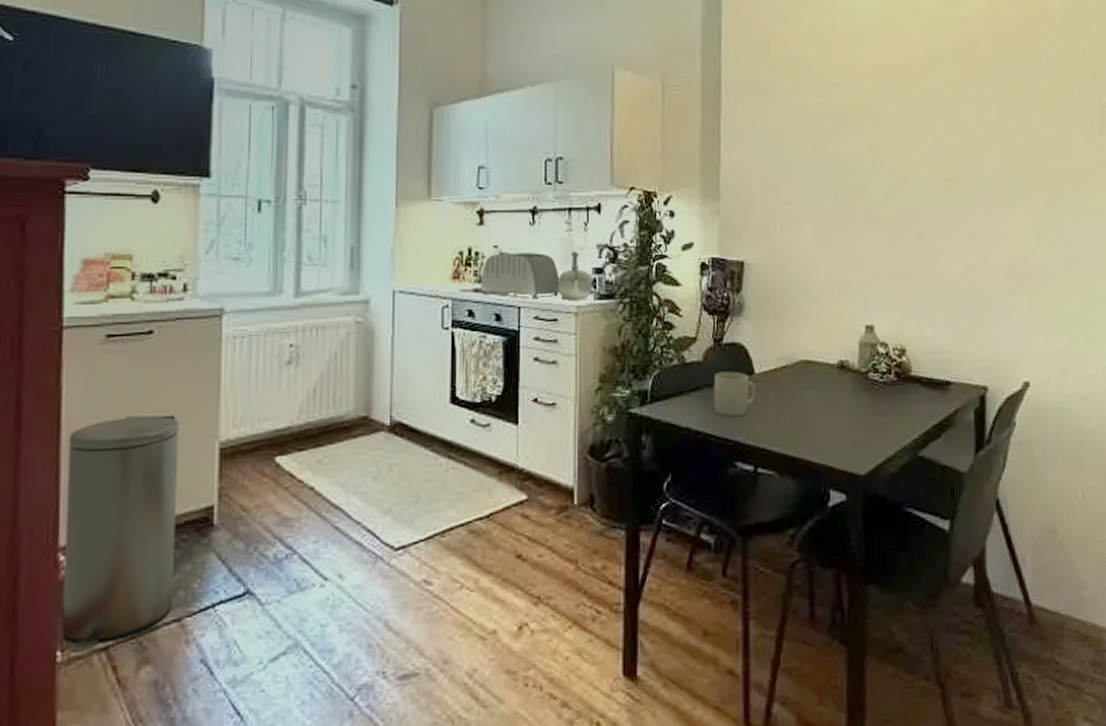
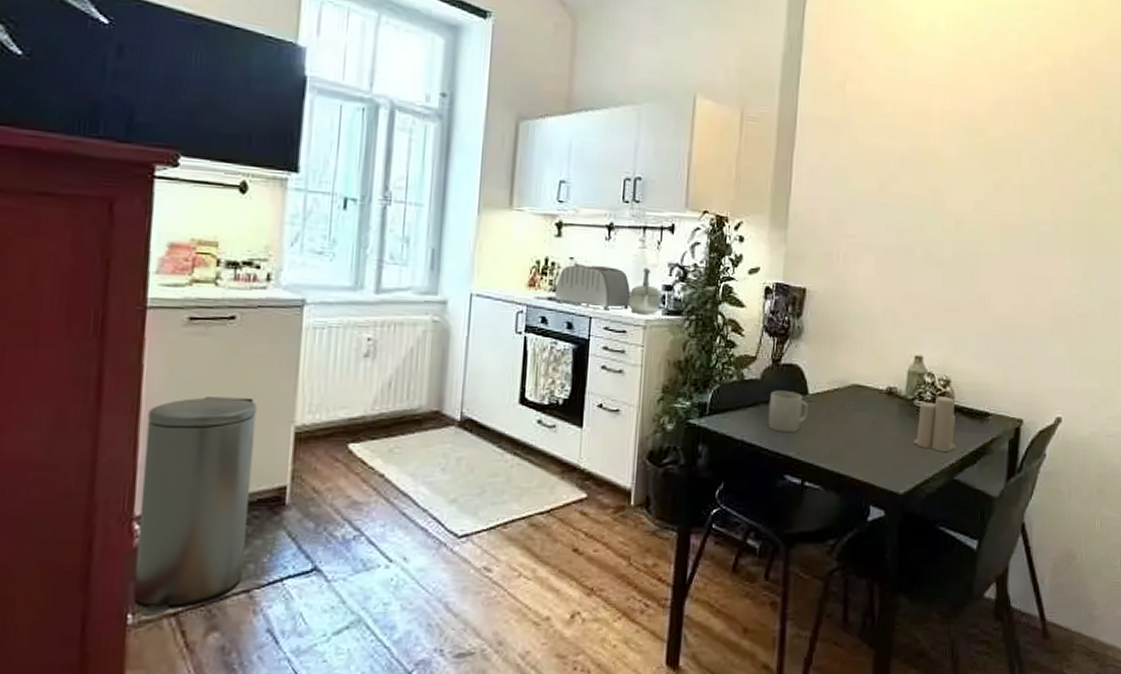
candle: none [871,364,918,427] -> present [913,394,956,452]

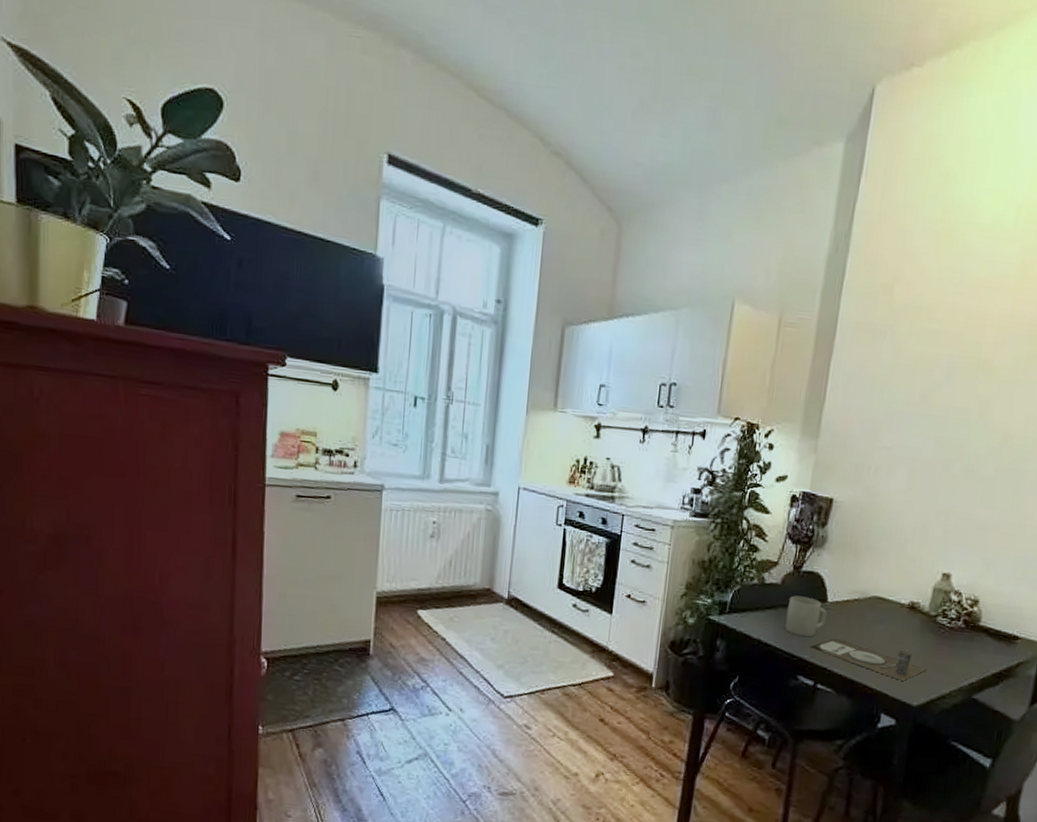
pedal bin: present [133,397,257,615] -> none [262,561,348,730]
toaster: present [555,265,631,310] -> none [592,465,662,510]
kettle: present [628,268,661,315] -> none [658,471,690,516]
place setting: none [794,432,909,469] -> present [810,639,927,681]
candle: present [913,394,956,452] -> none [932,614,982,671]

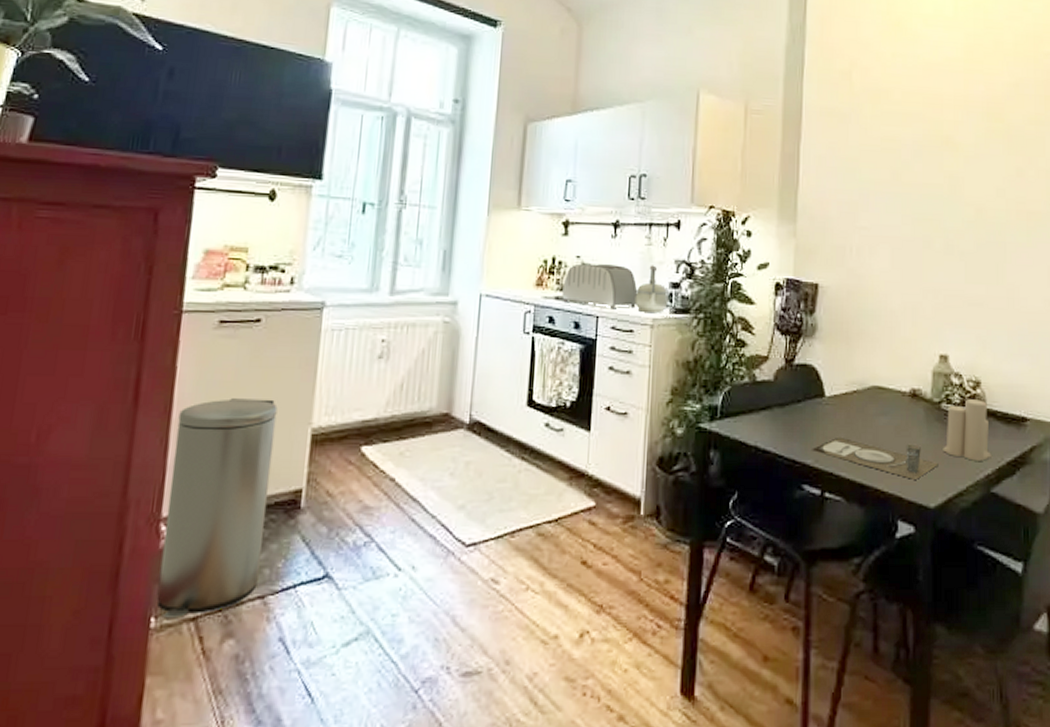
pedal bin: none [262,561,348,730] -> present [156,398,278,619]
toaster: none [592,465,662,510] -> present [562,263,638,309]
kettle: none [658,471,690,516] -> present [634,265,669,314]
mug: present [784,595,828,638] -> none [782,392,827,439]
candle: none [932,614,982,671] -> present [943,397,992,461]

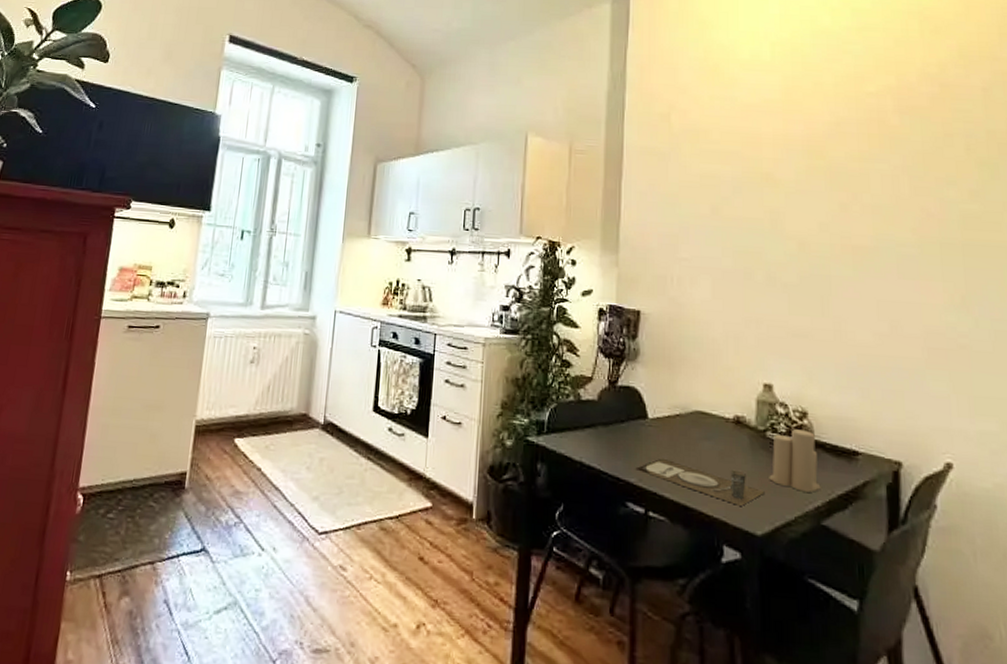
pedal bin: present [156,398,278,619] -> none [72,391,170,575]
toaster: present [562,263,638,309] -> none [404,286,472,328]
kettle: present [634,265,669,314] -> none [468,289,499,333]

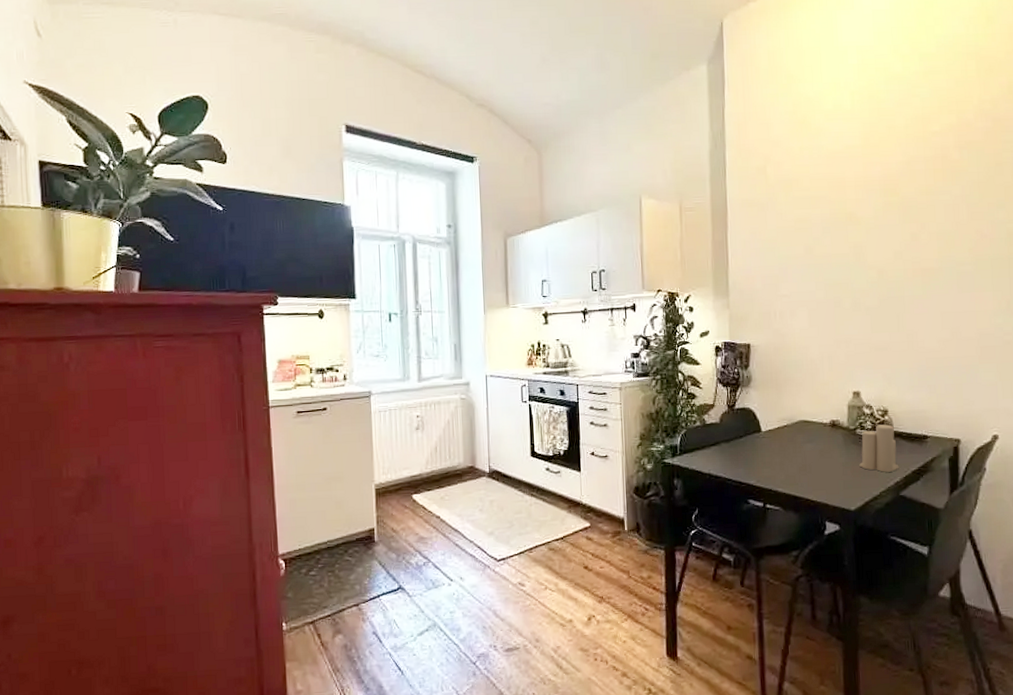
place setting: present [635,459,765,506] -> none [754,462,856,490]

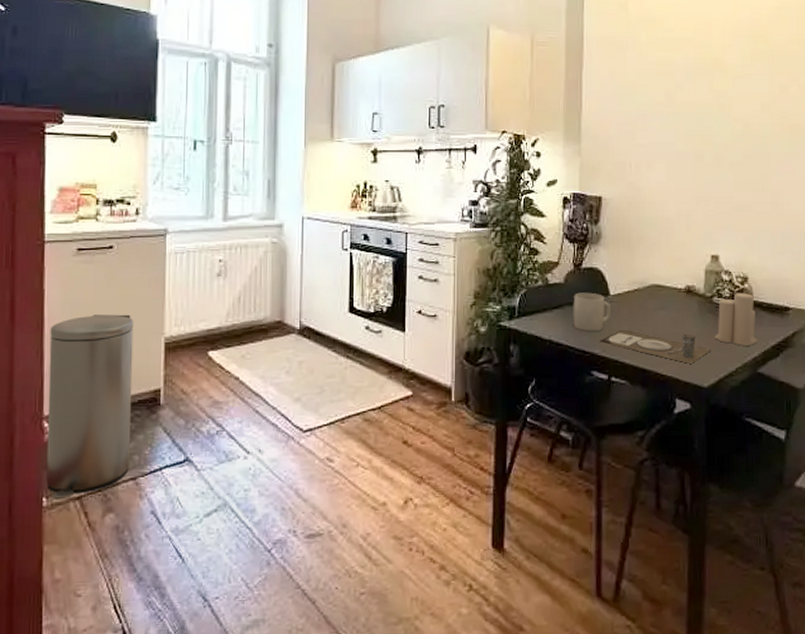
pedal bin: none [279,466,352,624] -> present [46,314,134,499]
mug: none [728,430,764,465] -> present [573,292,612,332]
place setting: none [754,462,856,490] -> present [599,330,711,364]

